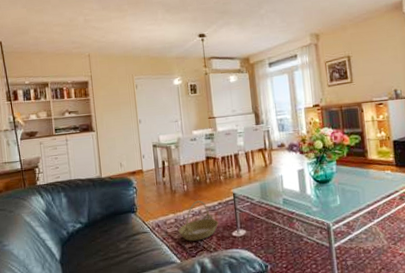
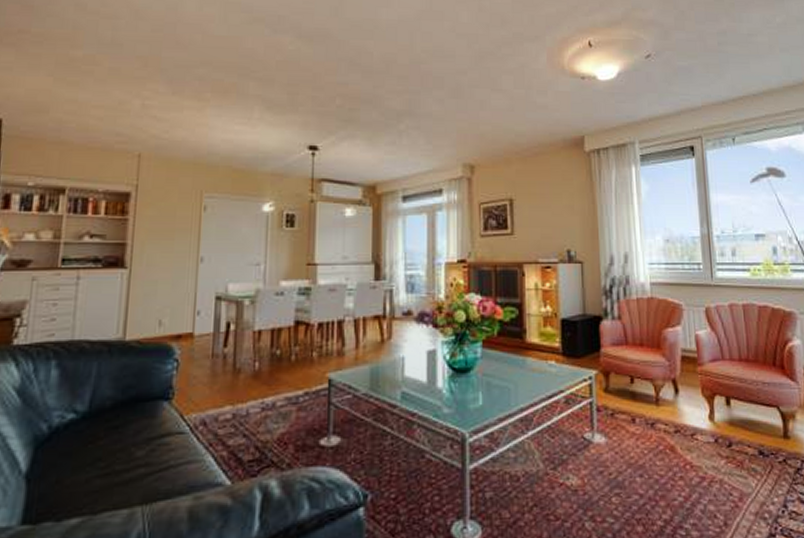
basket: present [178,200,219,241] -> none [235,386,301,451]

